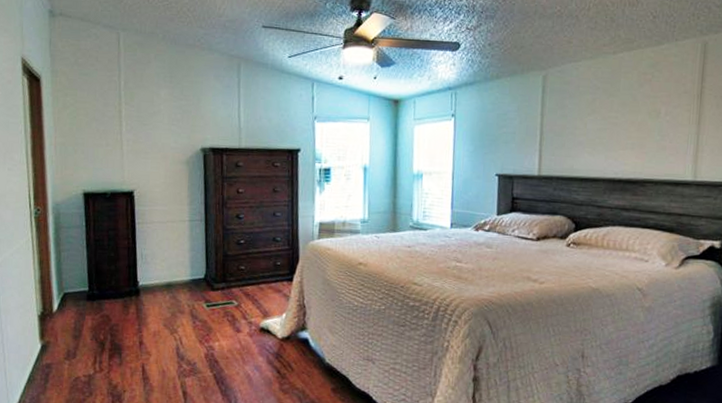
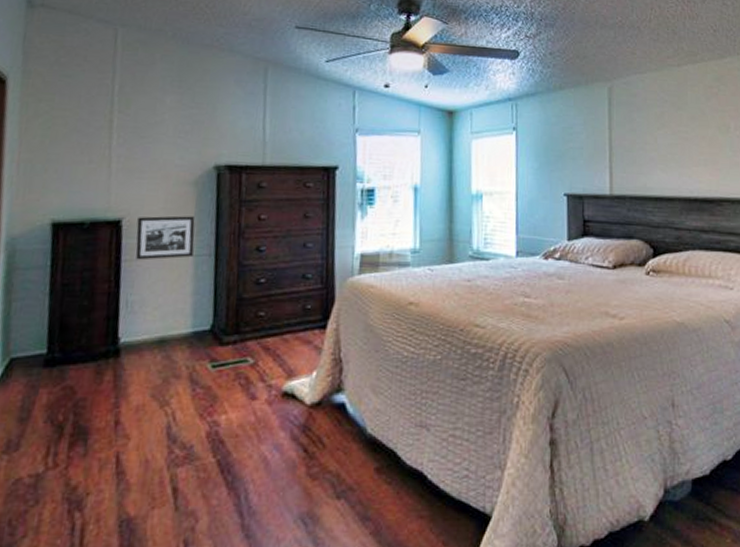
picture frame: none [145,188,189,223] -> present [135,215,195,260]

